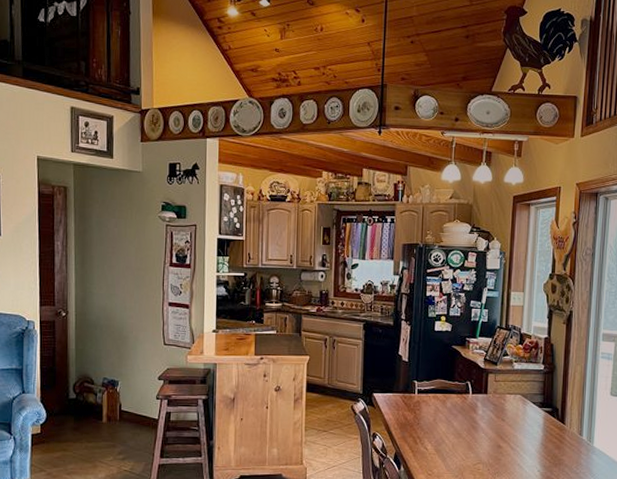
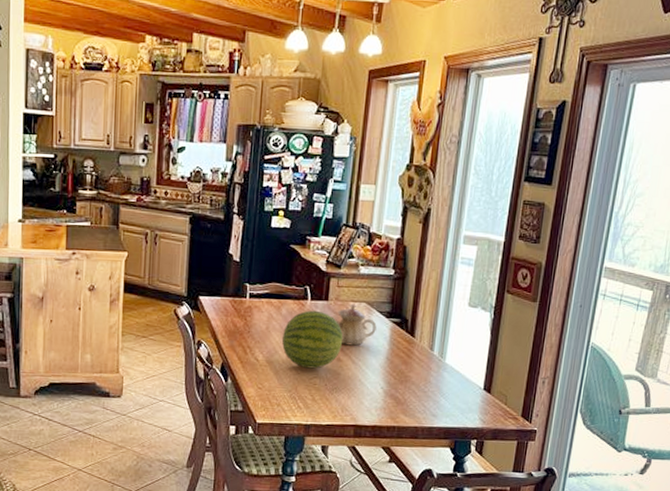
fruit: none [447,403,502,456] -> present [281,310,343,369]
teapot: none [490,396,531,434] -> present [331,303,377,346]

